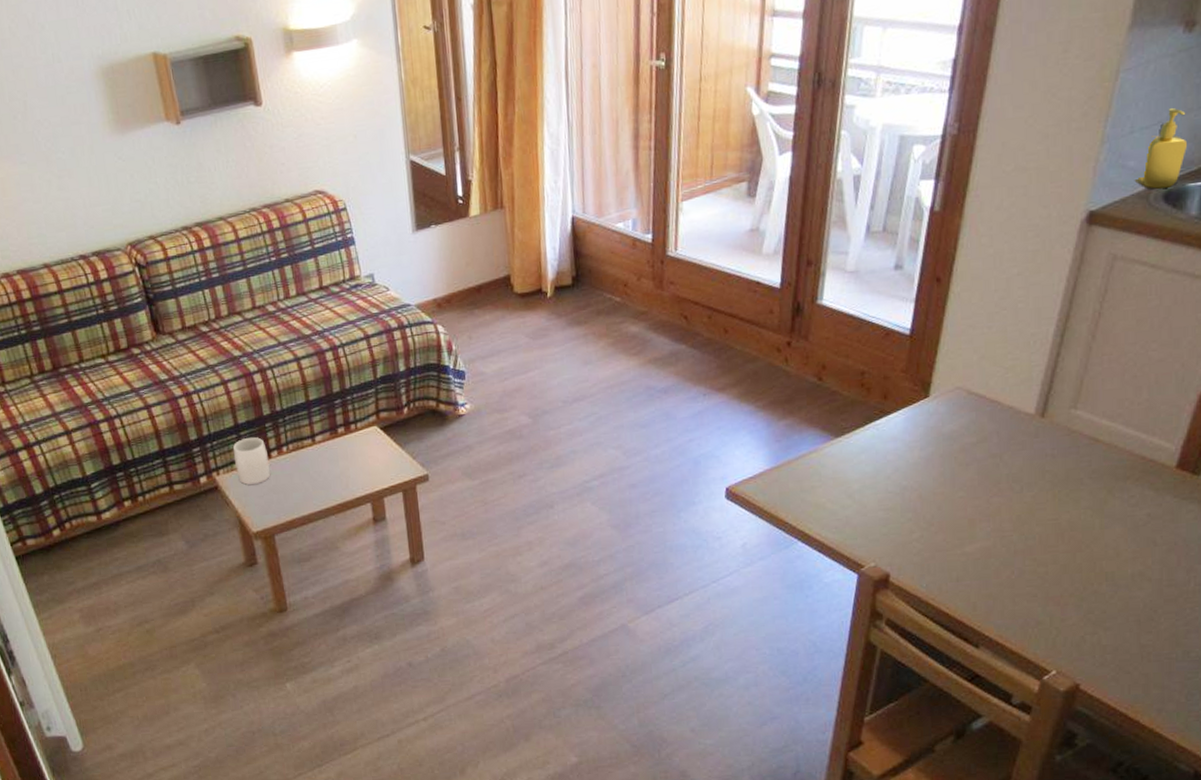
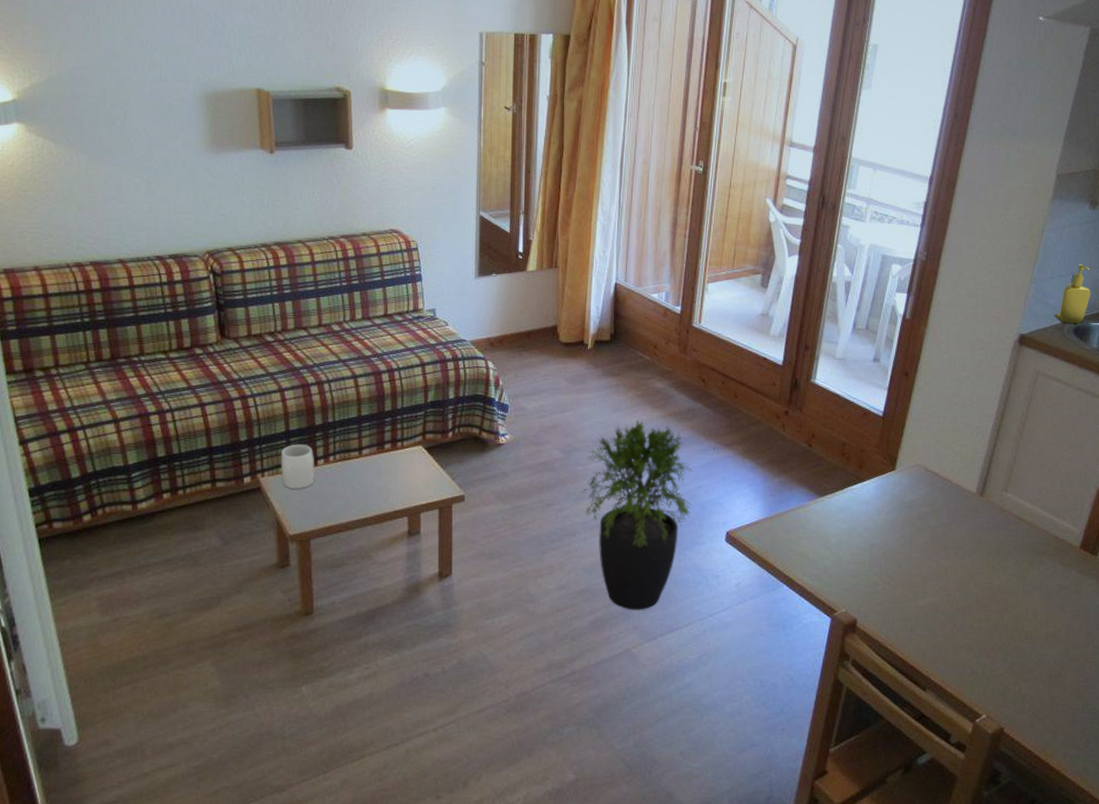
potted plant: none [555,371,684,582] -> present [581,419,693,610]

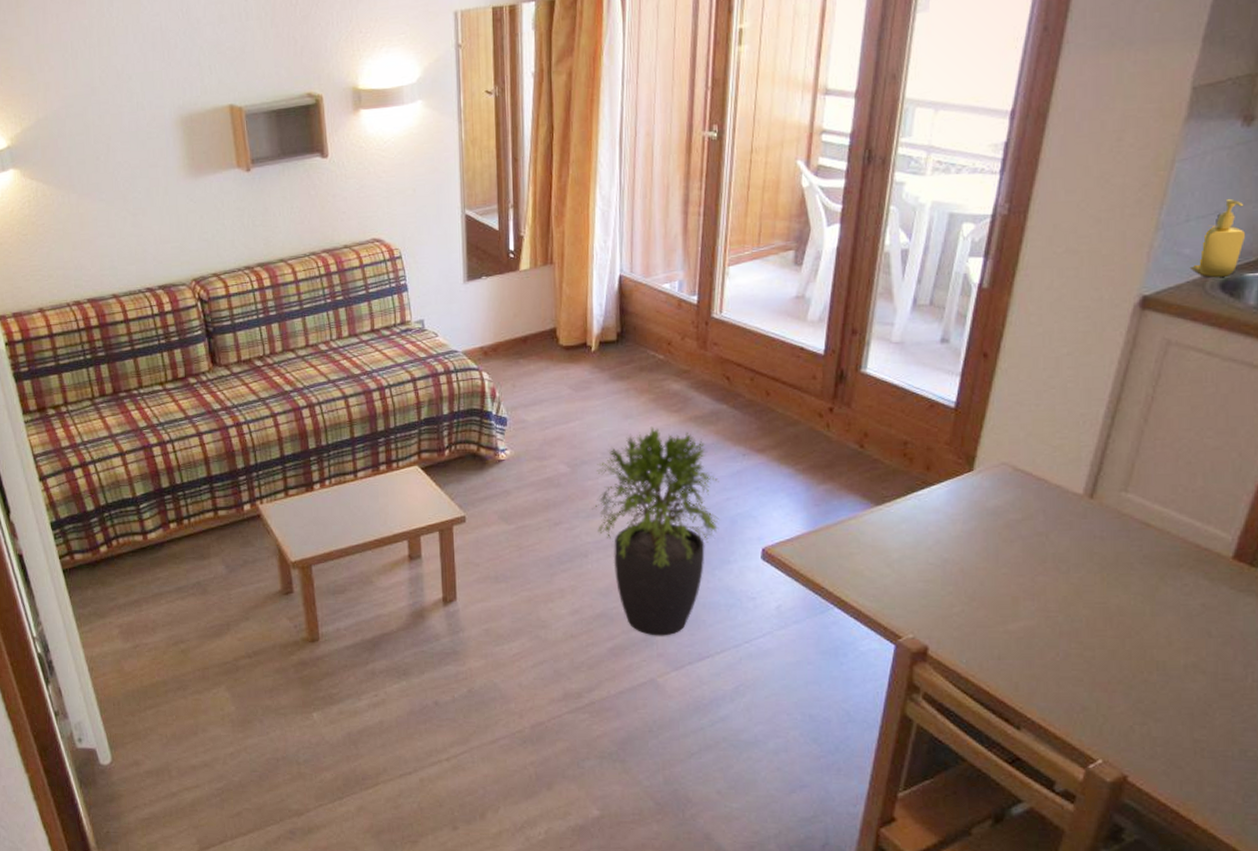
mug: present [280,444,315,490] -> none [277,469,312,516]

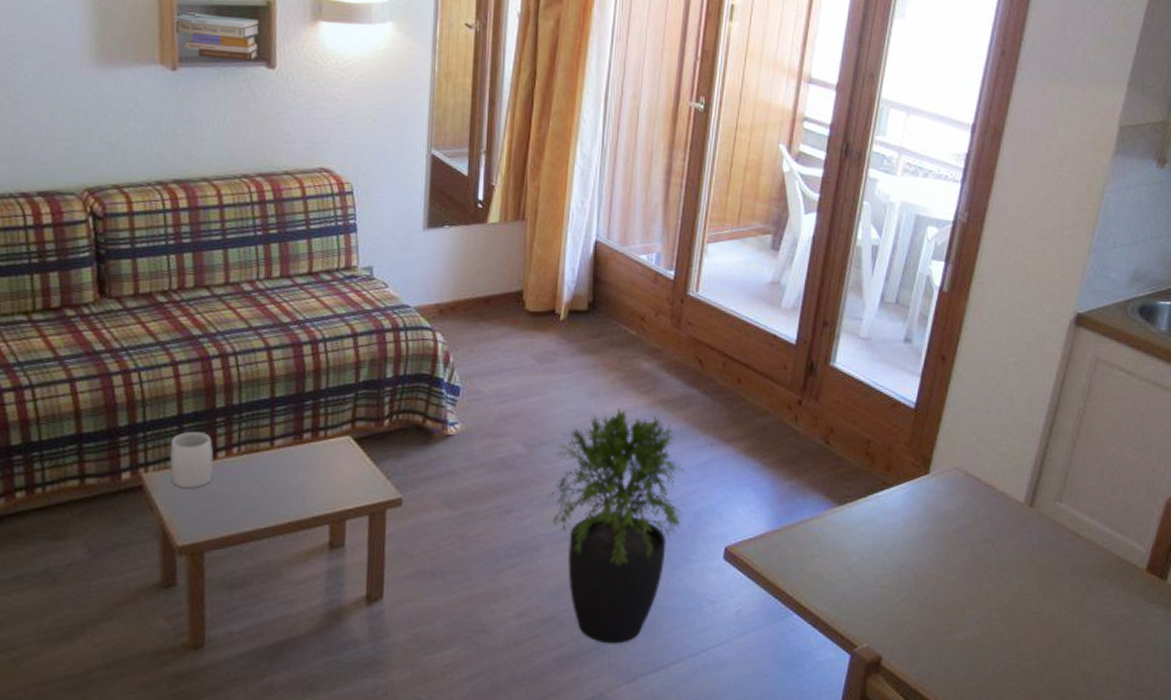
books: none [244,116,313,157] -> present [174,12,259,61]
mug: none [277,469,312,516] -> present [169,431,214,489]
soap dispenser: present [1189,199,1246,278] -> none [1115,232,1159,303]

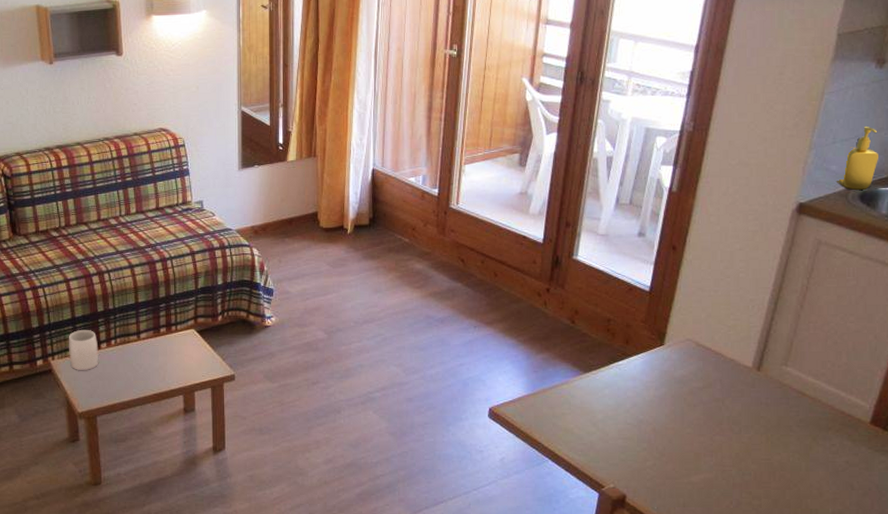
books: present [174,12,259,61] -> none [48,19,109,52]
potted plant: present [548,407,685,644] -> none [345,300,454,484]
soap dispenser: none [1115,232,1159,303] -> present [836,127,880,191]

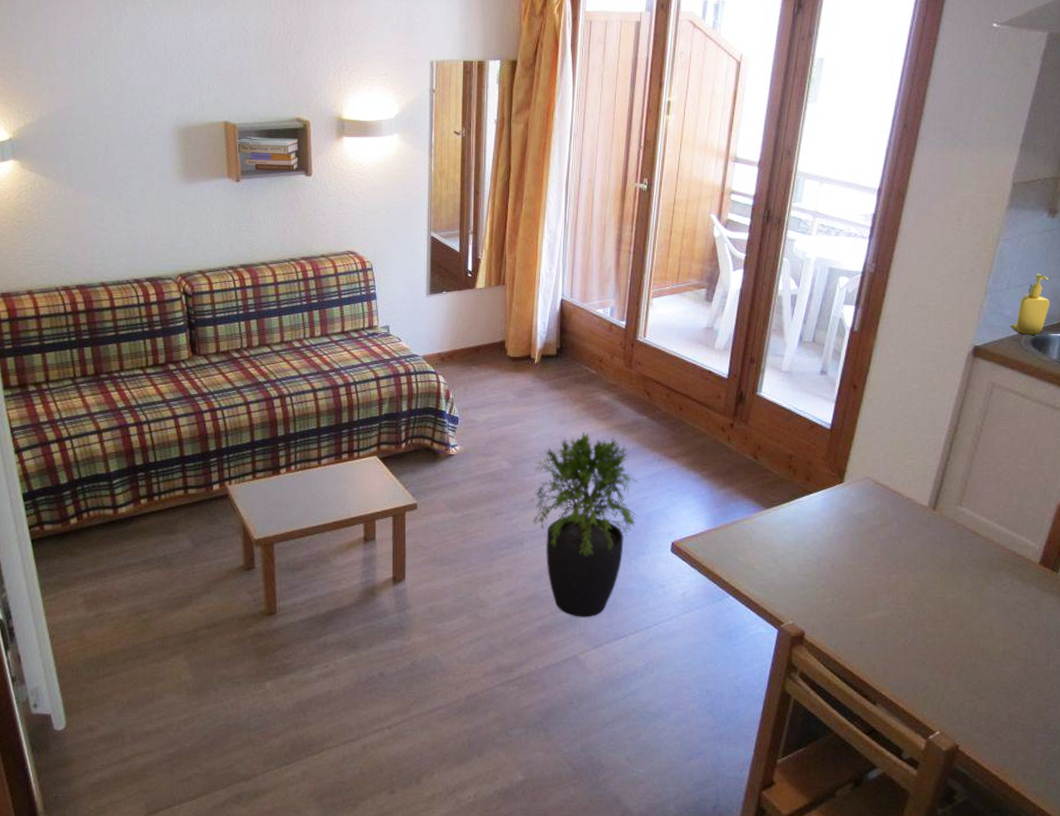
books: none [48,19,109,52] -> present [236,137,299,171]
mug: present [68,329,99,371] -> none [246,453,278,497]
potted plant: none [345,300,454,484] -> present [529,431,638,617]

